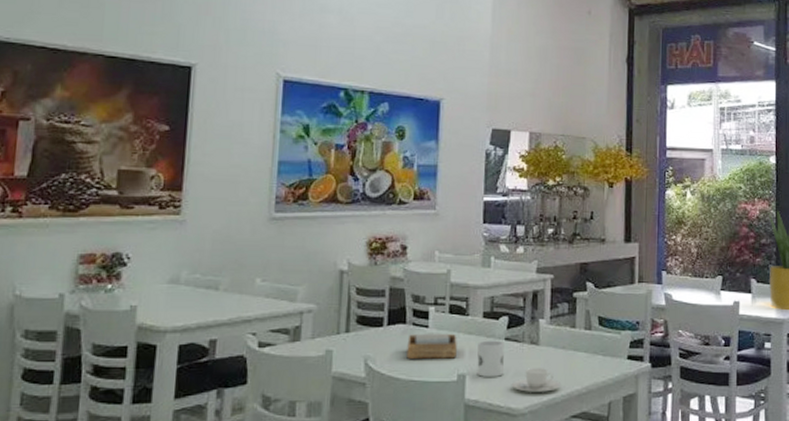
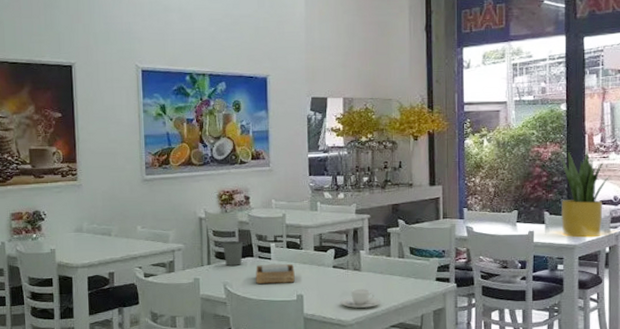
dixie cup: none [367,303,394,334] -> present [223,241,243,266]
mug: present [477,340,504,377] -> none [311,268,333,297]

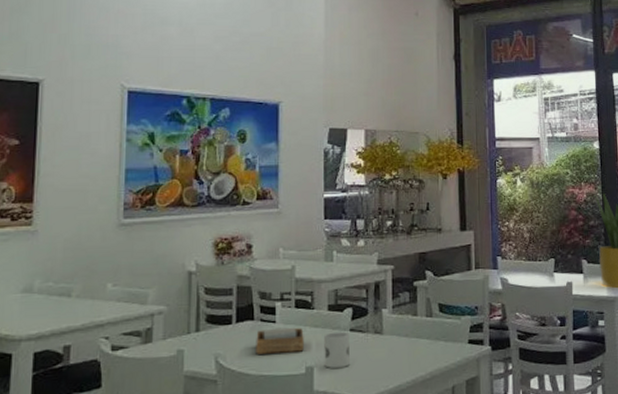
dixie cup: present [223,241,243,266] -> none [216,300,241,332]
mug: none [311,268,333,297] -> present [324,331,350,368]
teacup: present [340,289,381,308] -> none [357,356,406,381]

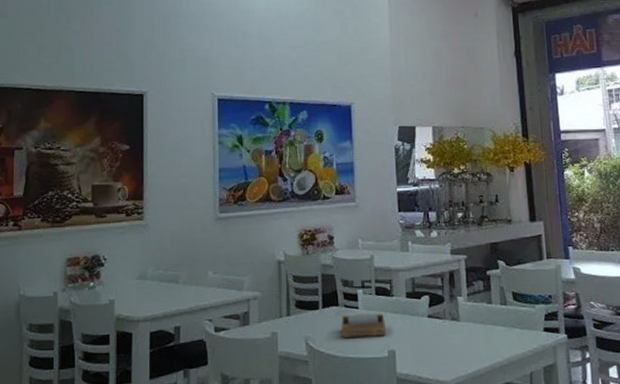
mug: present [324,331,350,368] -> none [404,318,429,352]

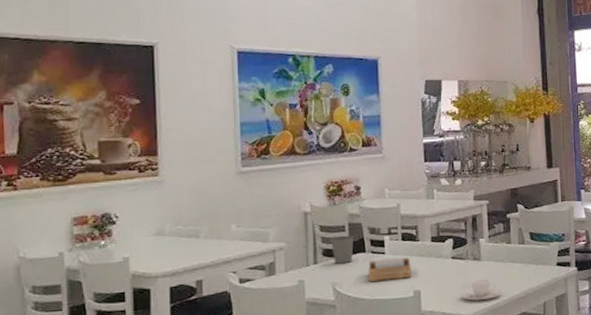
dixie cup: none [304,288,327,317] -> present [331,236,354,264]
teacup: none [437,342,484,365] -> present [460,279,503,301]

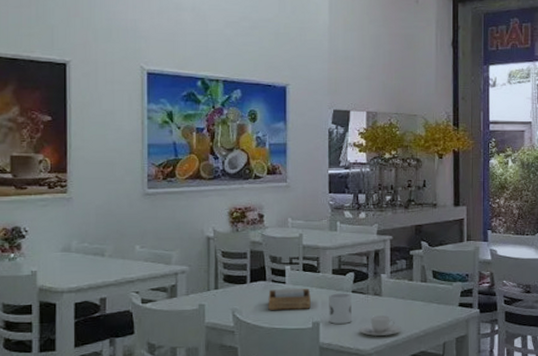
dixie cup: present [331,236,354,264] -> none [232,263,255,290]
mug: none [429,259,452,291] -> present [329,293,352,324]

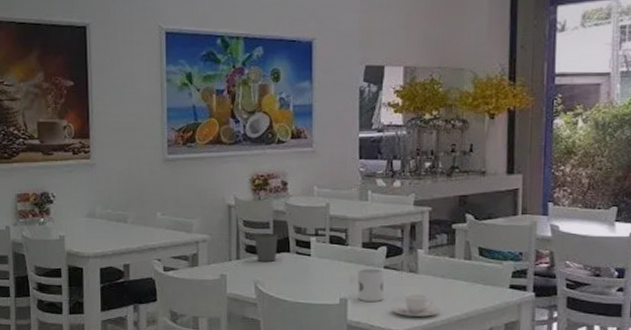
dixie cup: none [232,263,255,290] -> present [254,233,278,262]
napkin holder: present [268,288,311,310] -> none [292,261,338,284]

